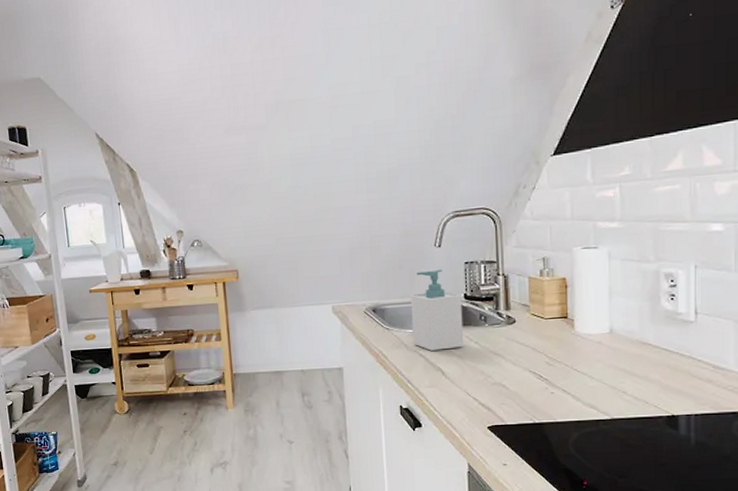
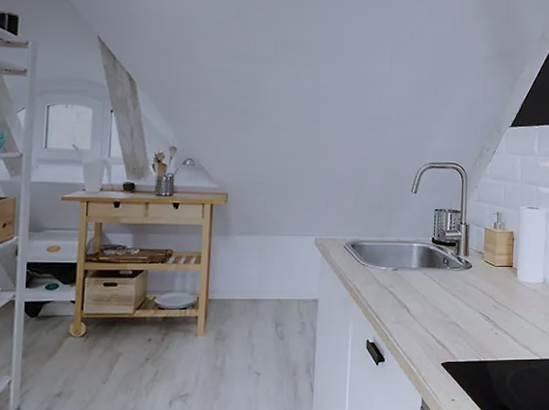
soap bottle: present [410,269,464,351] -> none [384,213,430,288]

